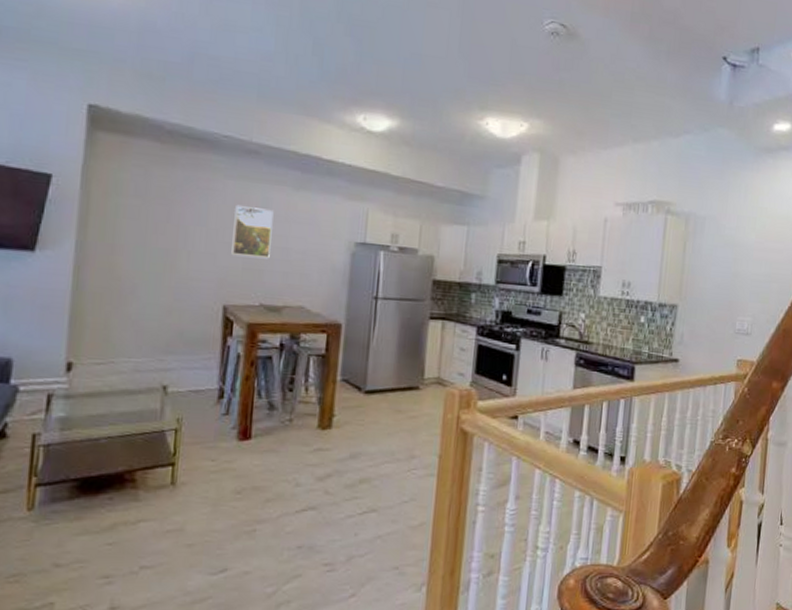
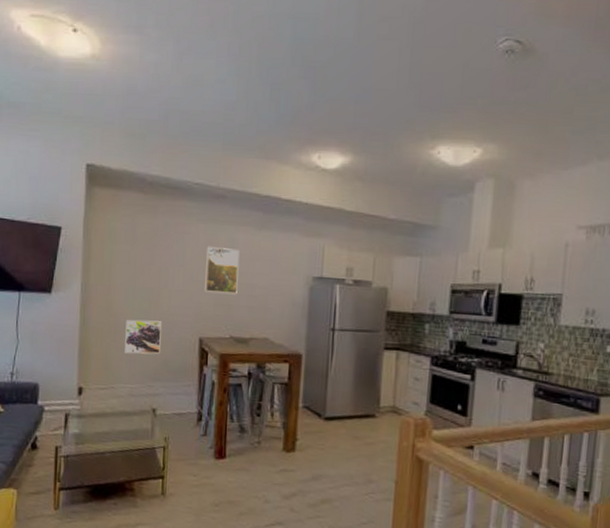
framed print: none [129,284,178,324] -> present [125,320,162,355]

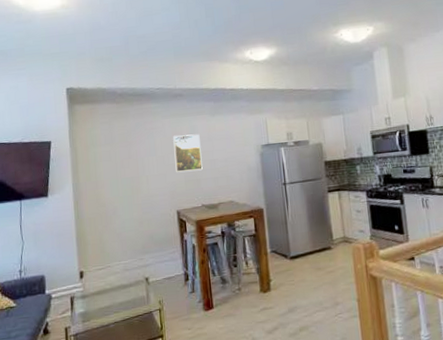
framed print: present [125,320,162,355] -> none [114,203,146,236]

